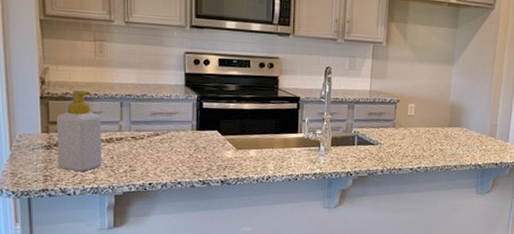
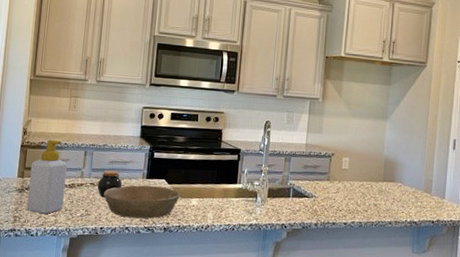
jar: none [140,122,169,152] -> present [97,170,122,198]
bowl: none [148,137,237,173] -> present [103,185,181,219]

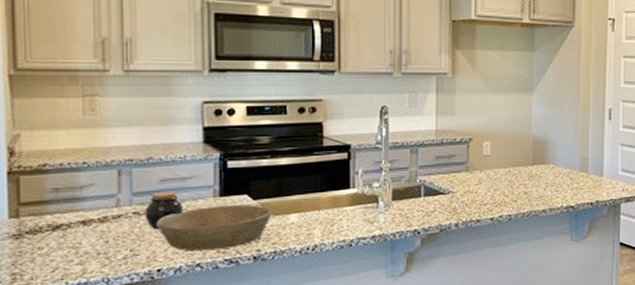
soap bottle: present [26,140,67,214] -> none [30,159,93,264]

